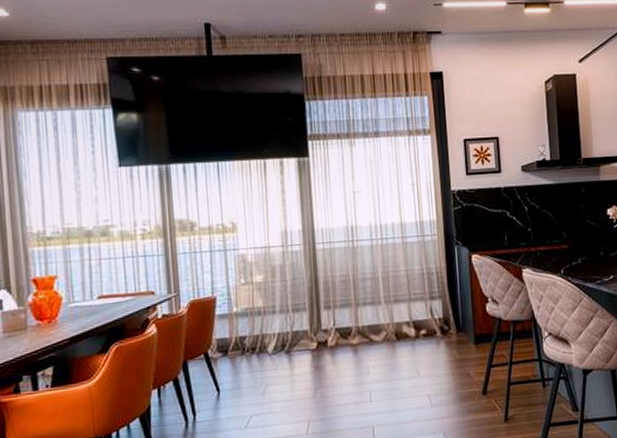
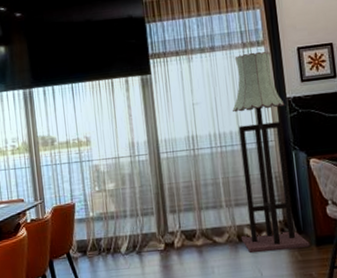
floor lamp: none [395,140,469,351] -> present [232,51,310,253]

